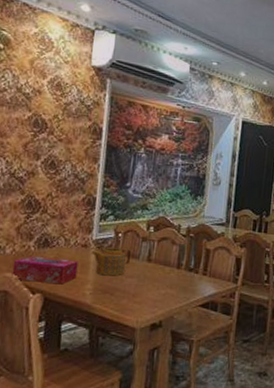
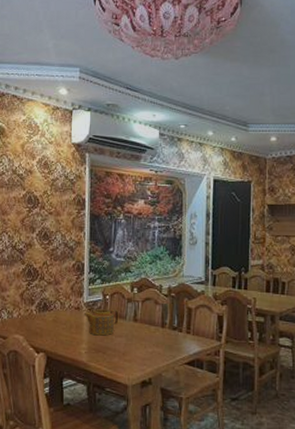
tissue box: present [11,255,78,285] -> none [19,318,73,344]

